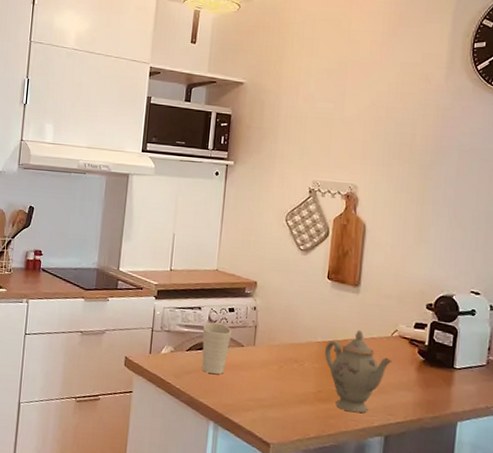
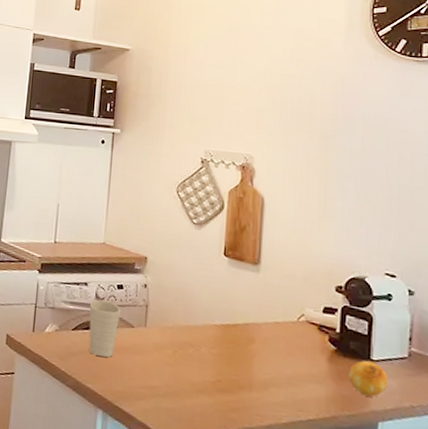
teapot: present [324,330,392,413] -> none [223,313,300,408]
fruit: none [434,369,468,400] -> present [349,360,387,397]

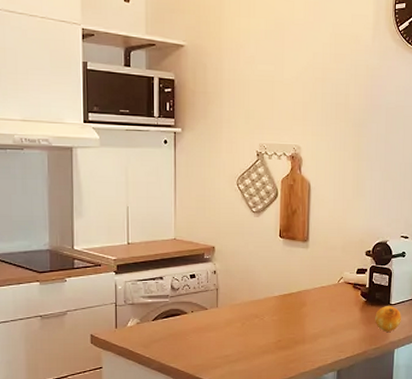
cup: present [89,299,121,358] -> none [166,290,195,339]

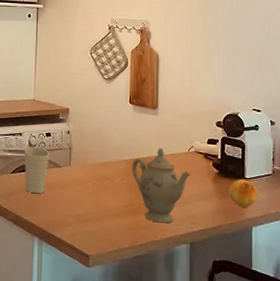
cup: none [166,290,195,339] -> present [24,146,50,194]
teapot: none [281,281,340,355] -> present [131,147,191,223]

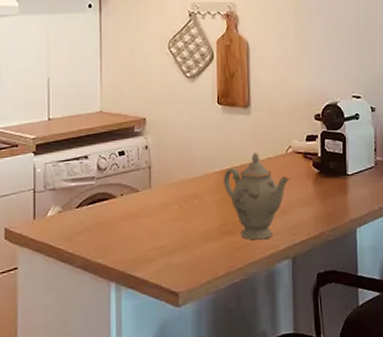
cup: present [24,146,50,194] -> none [91,170,125,229]
fruit: present [229,179,258,208] -> none [331,177,361,208]

